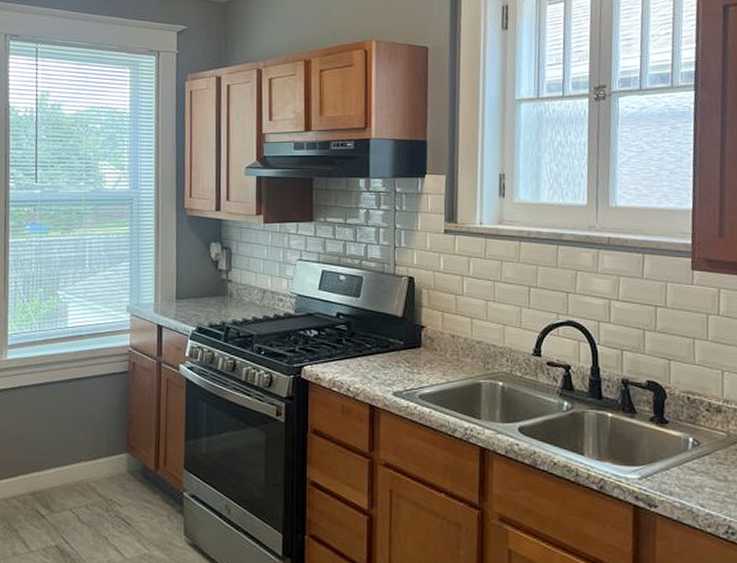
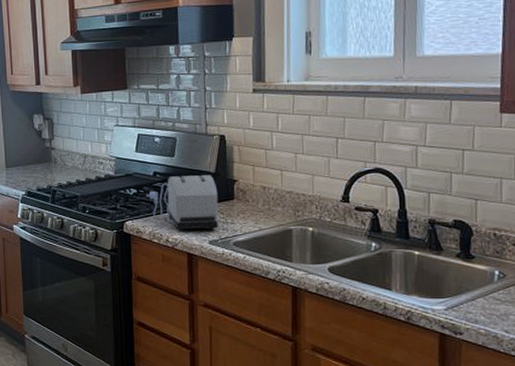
toaster: none [328,318,404,380] -> present [146,175,219,230]

